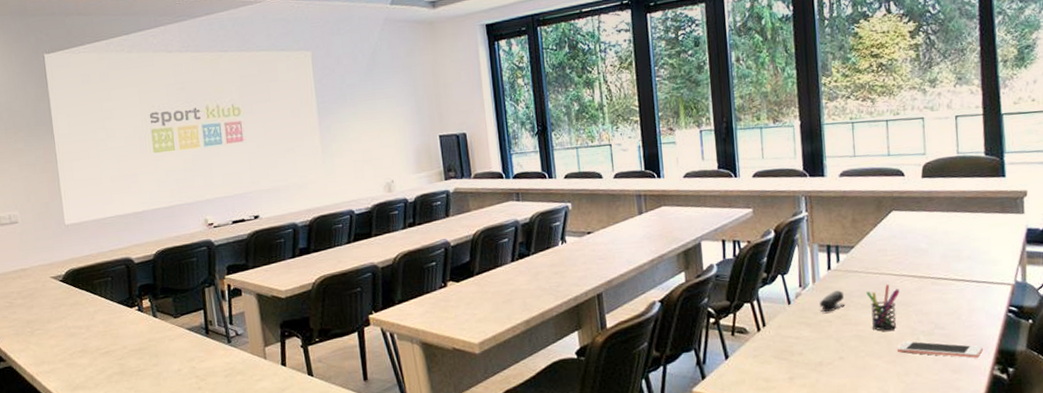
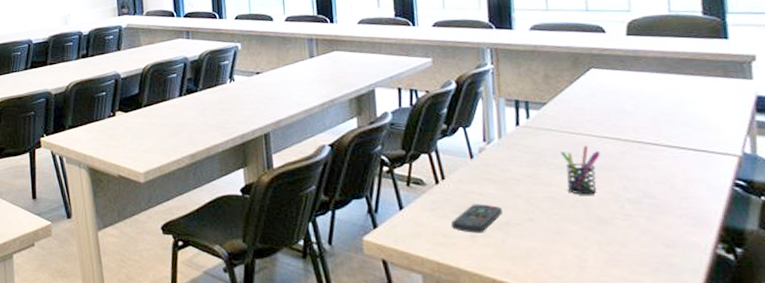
remote control: none [772,347,816,376] -> present [451,204,502,233]
stapler: present [819,290,845,312] -> none [506,148,536,170]
cell phone: present [897,341,984,358] -> none [598,208,704,233]

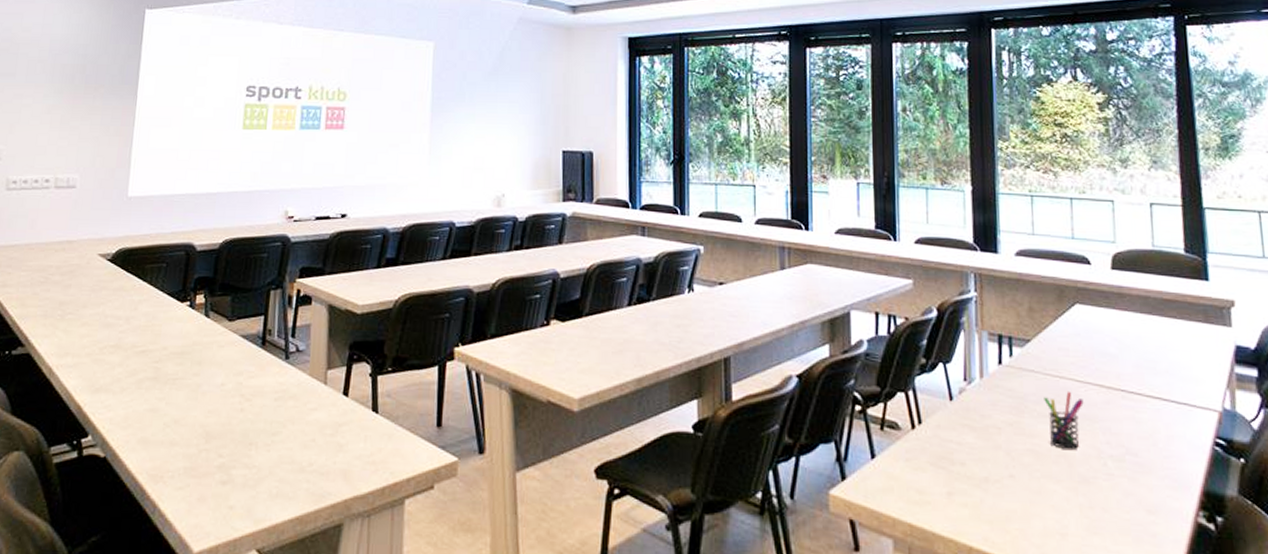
remote control: present [451,204,502,233] -> none [927,454,982,491]

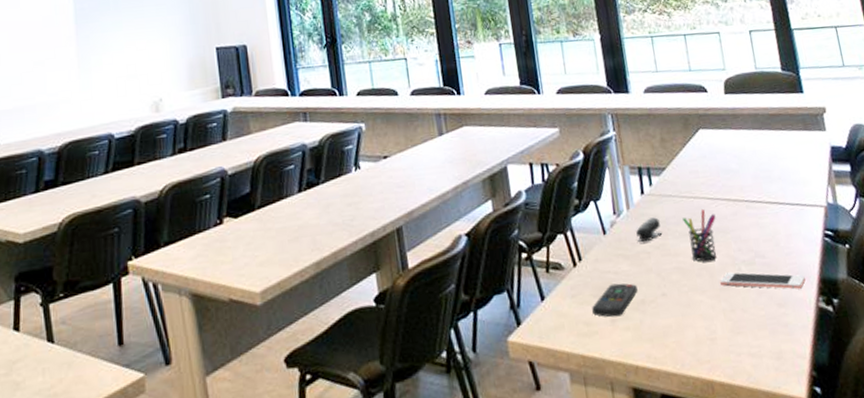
remote control: none [927,454,982,491] -> present [592,283,638,318]
stapler: none [987,391,1018,417] -> present [636,217,663,243]
cell phone: none [1080,465,1186,498] -> present [720,272,806,289]

